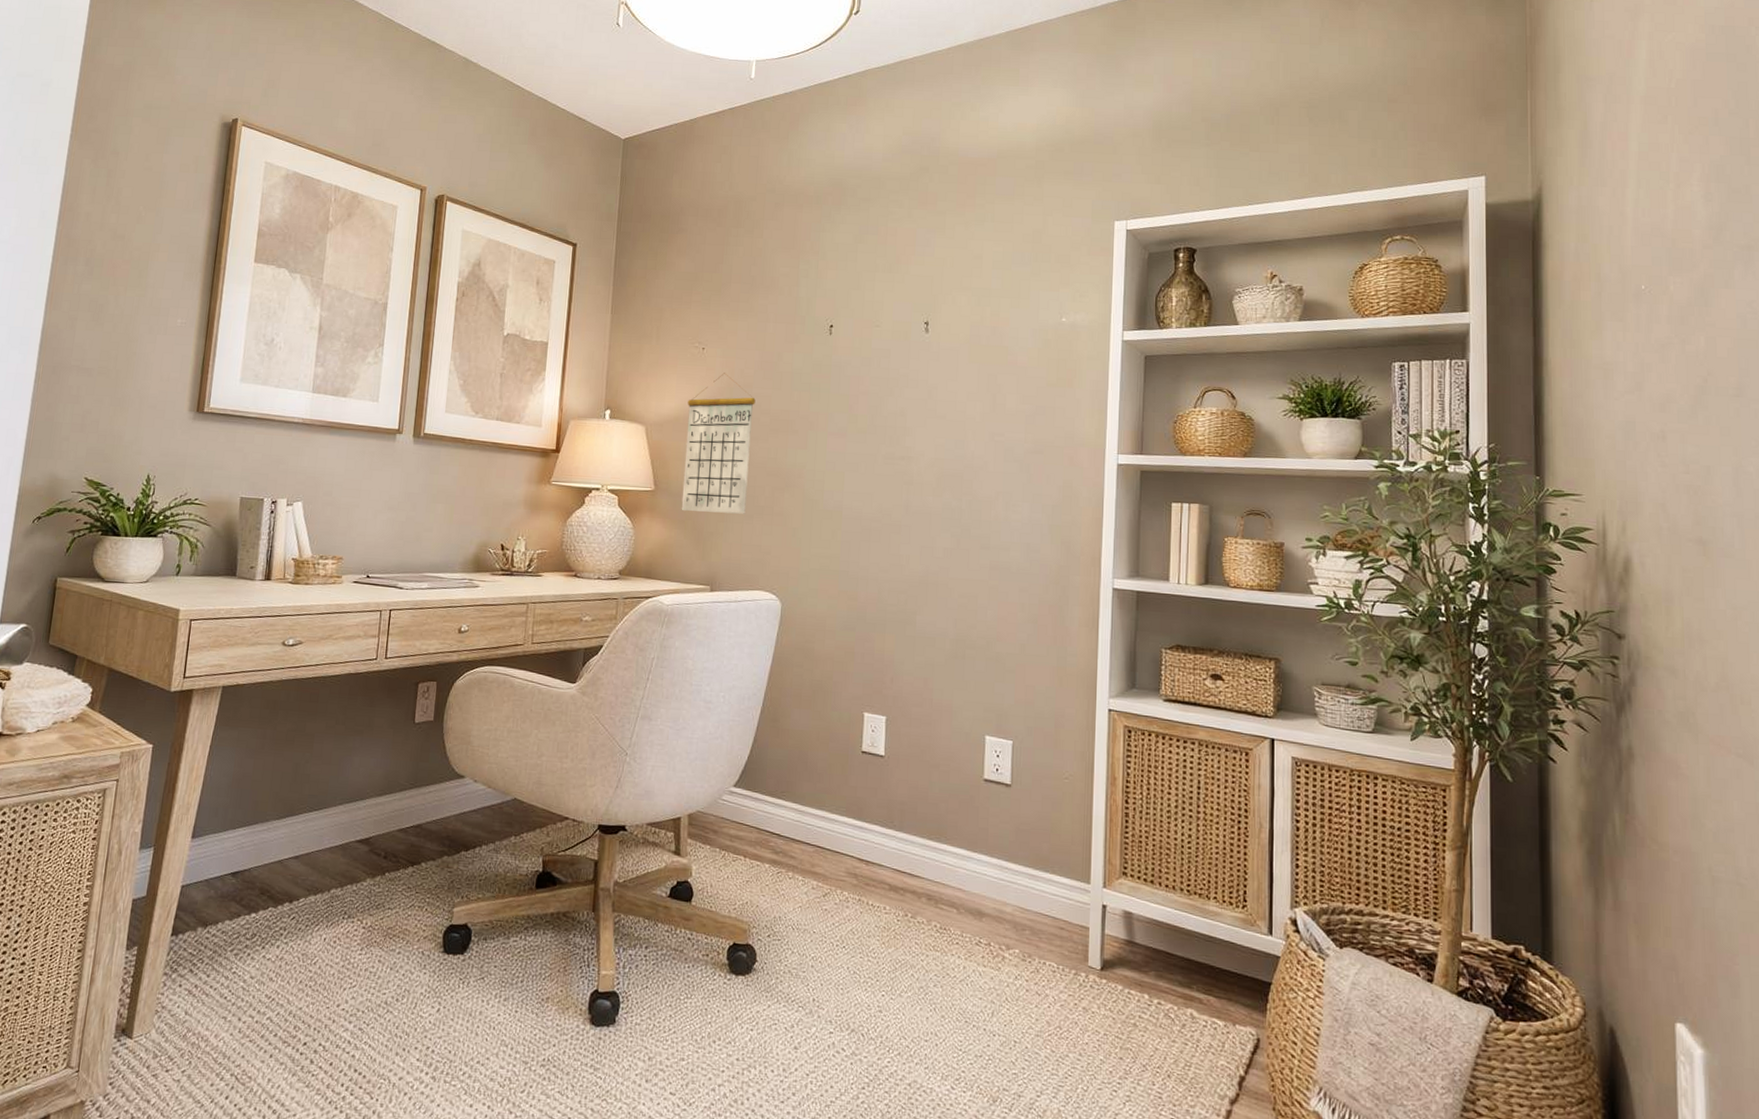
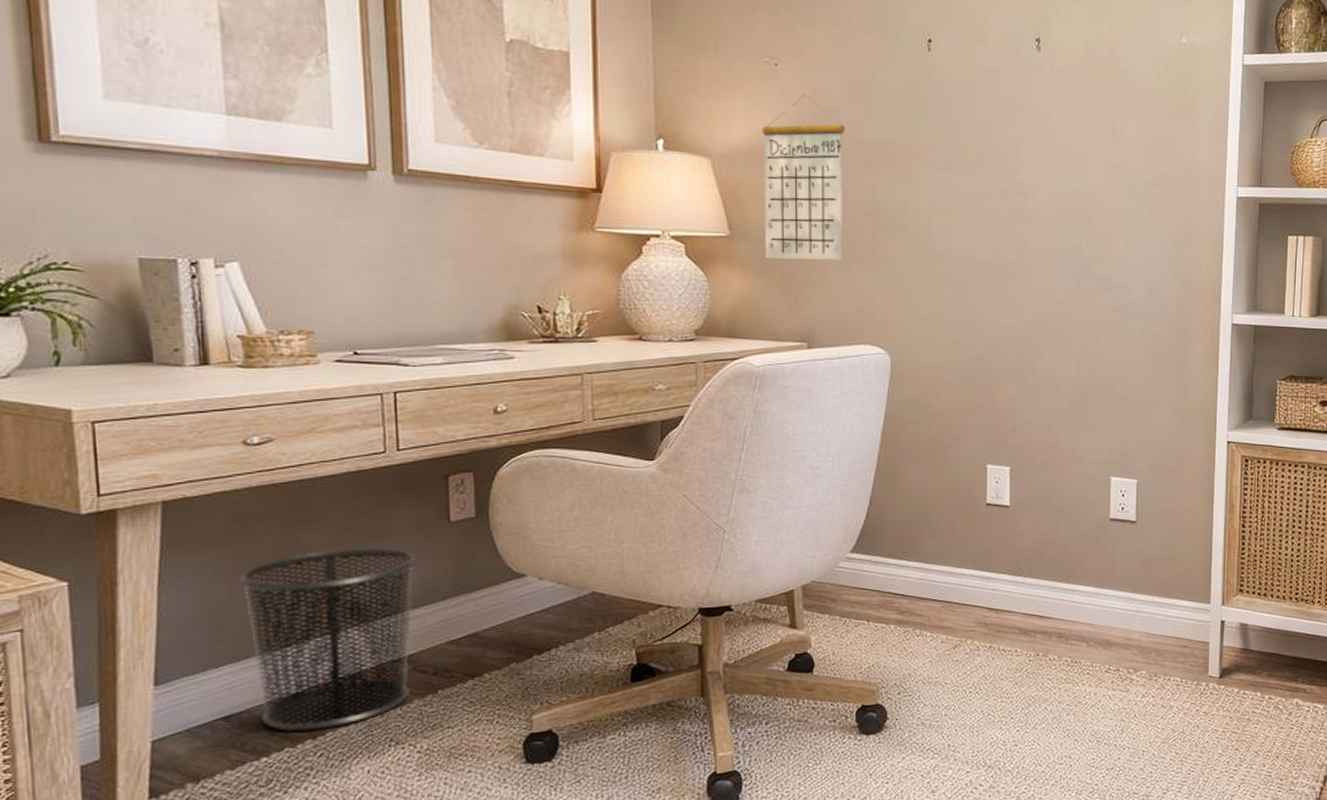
waste bin: none [258,738,386,895] -> present [239,548,416,731]

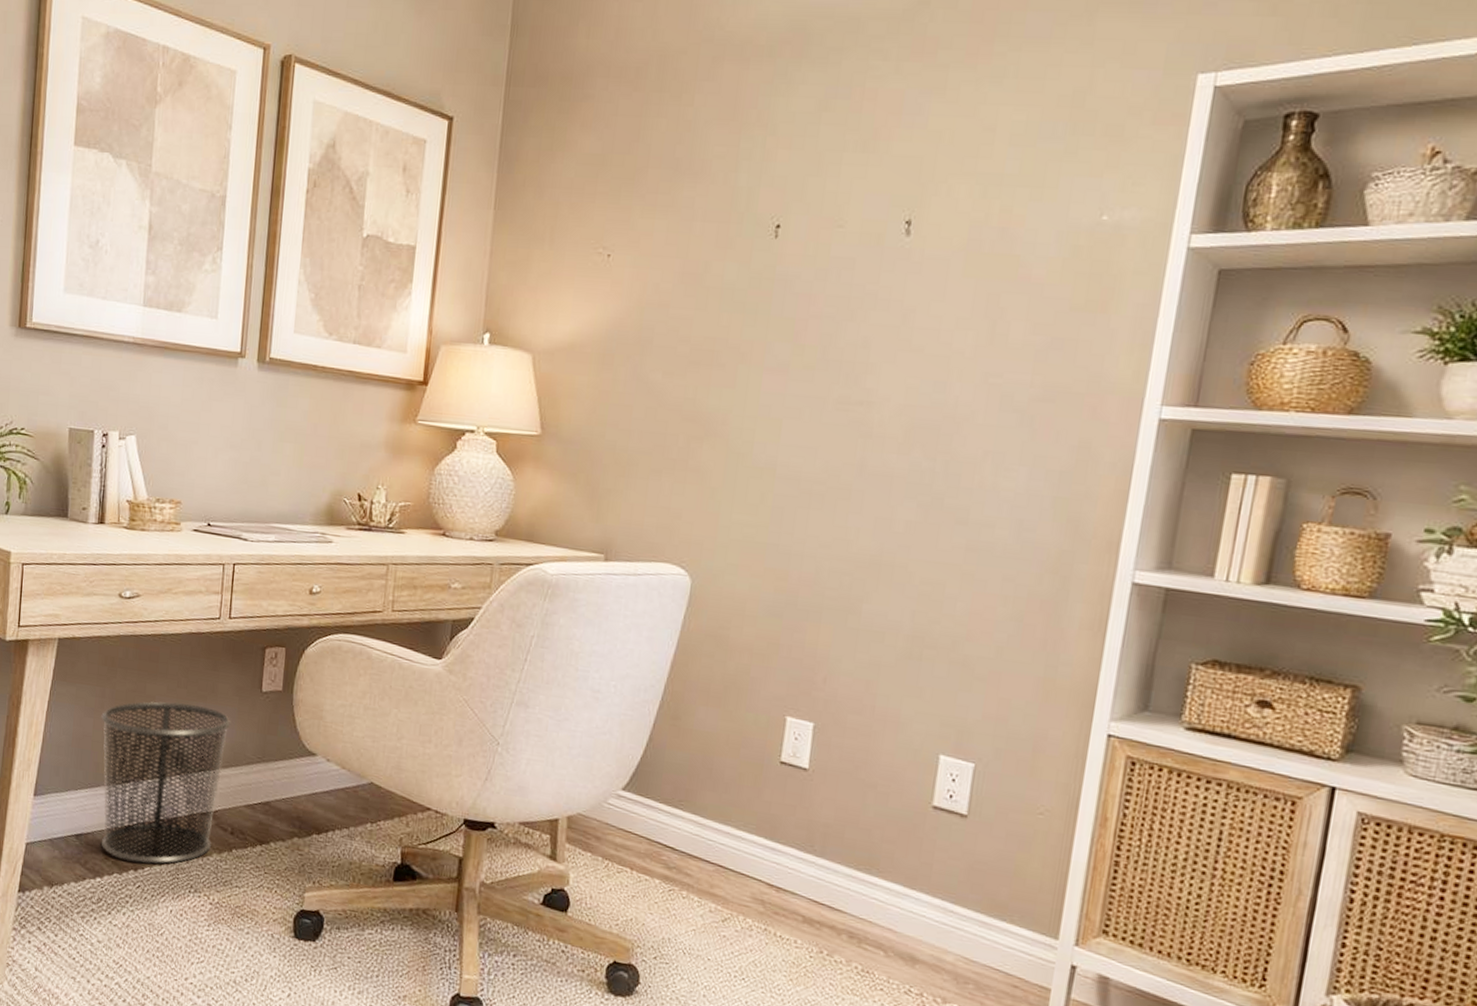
calendar: present [762,94,845,260] -> none [572,287,673,468]

